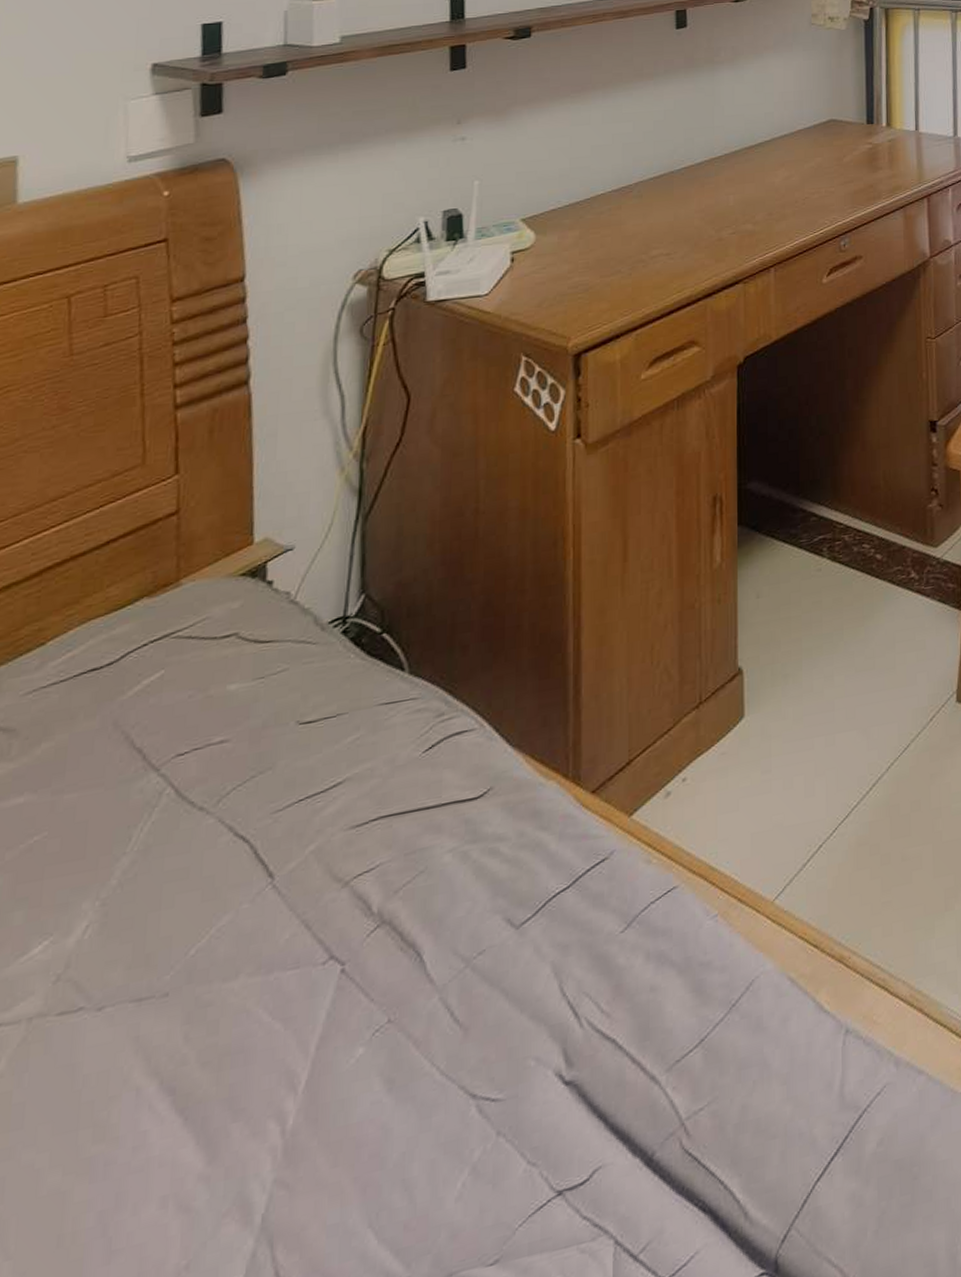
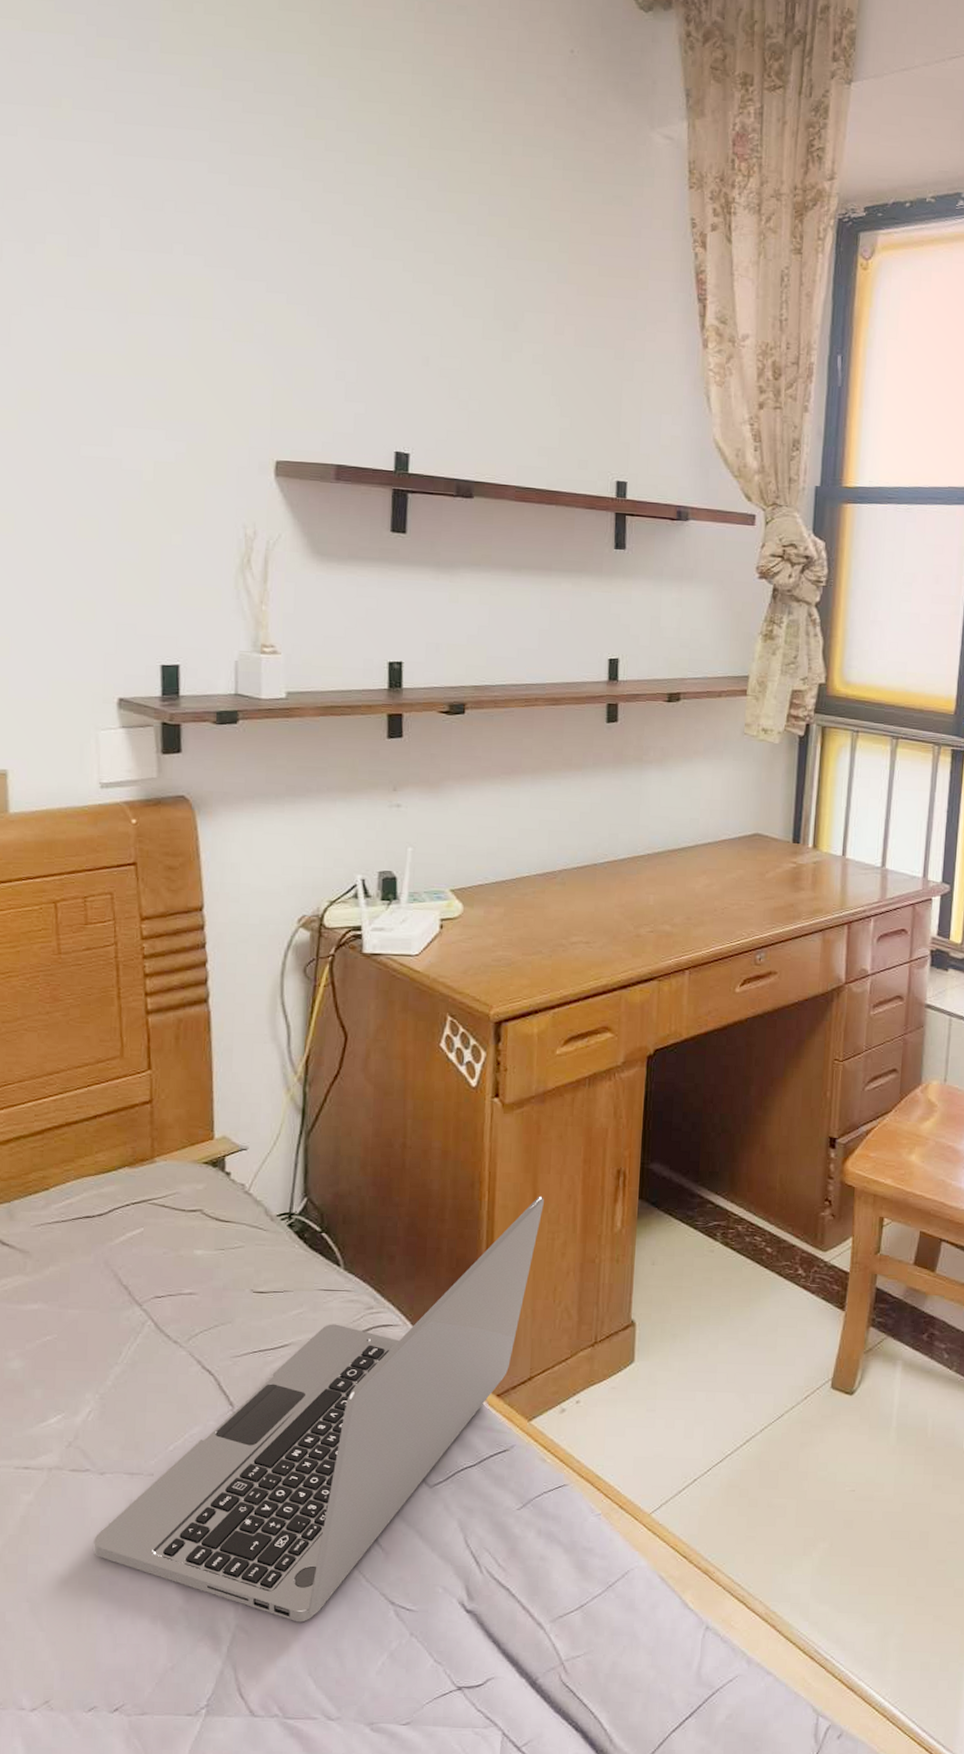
laptop: none [84,541,635,1155] -> present [93,1196,544,1622]

